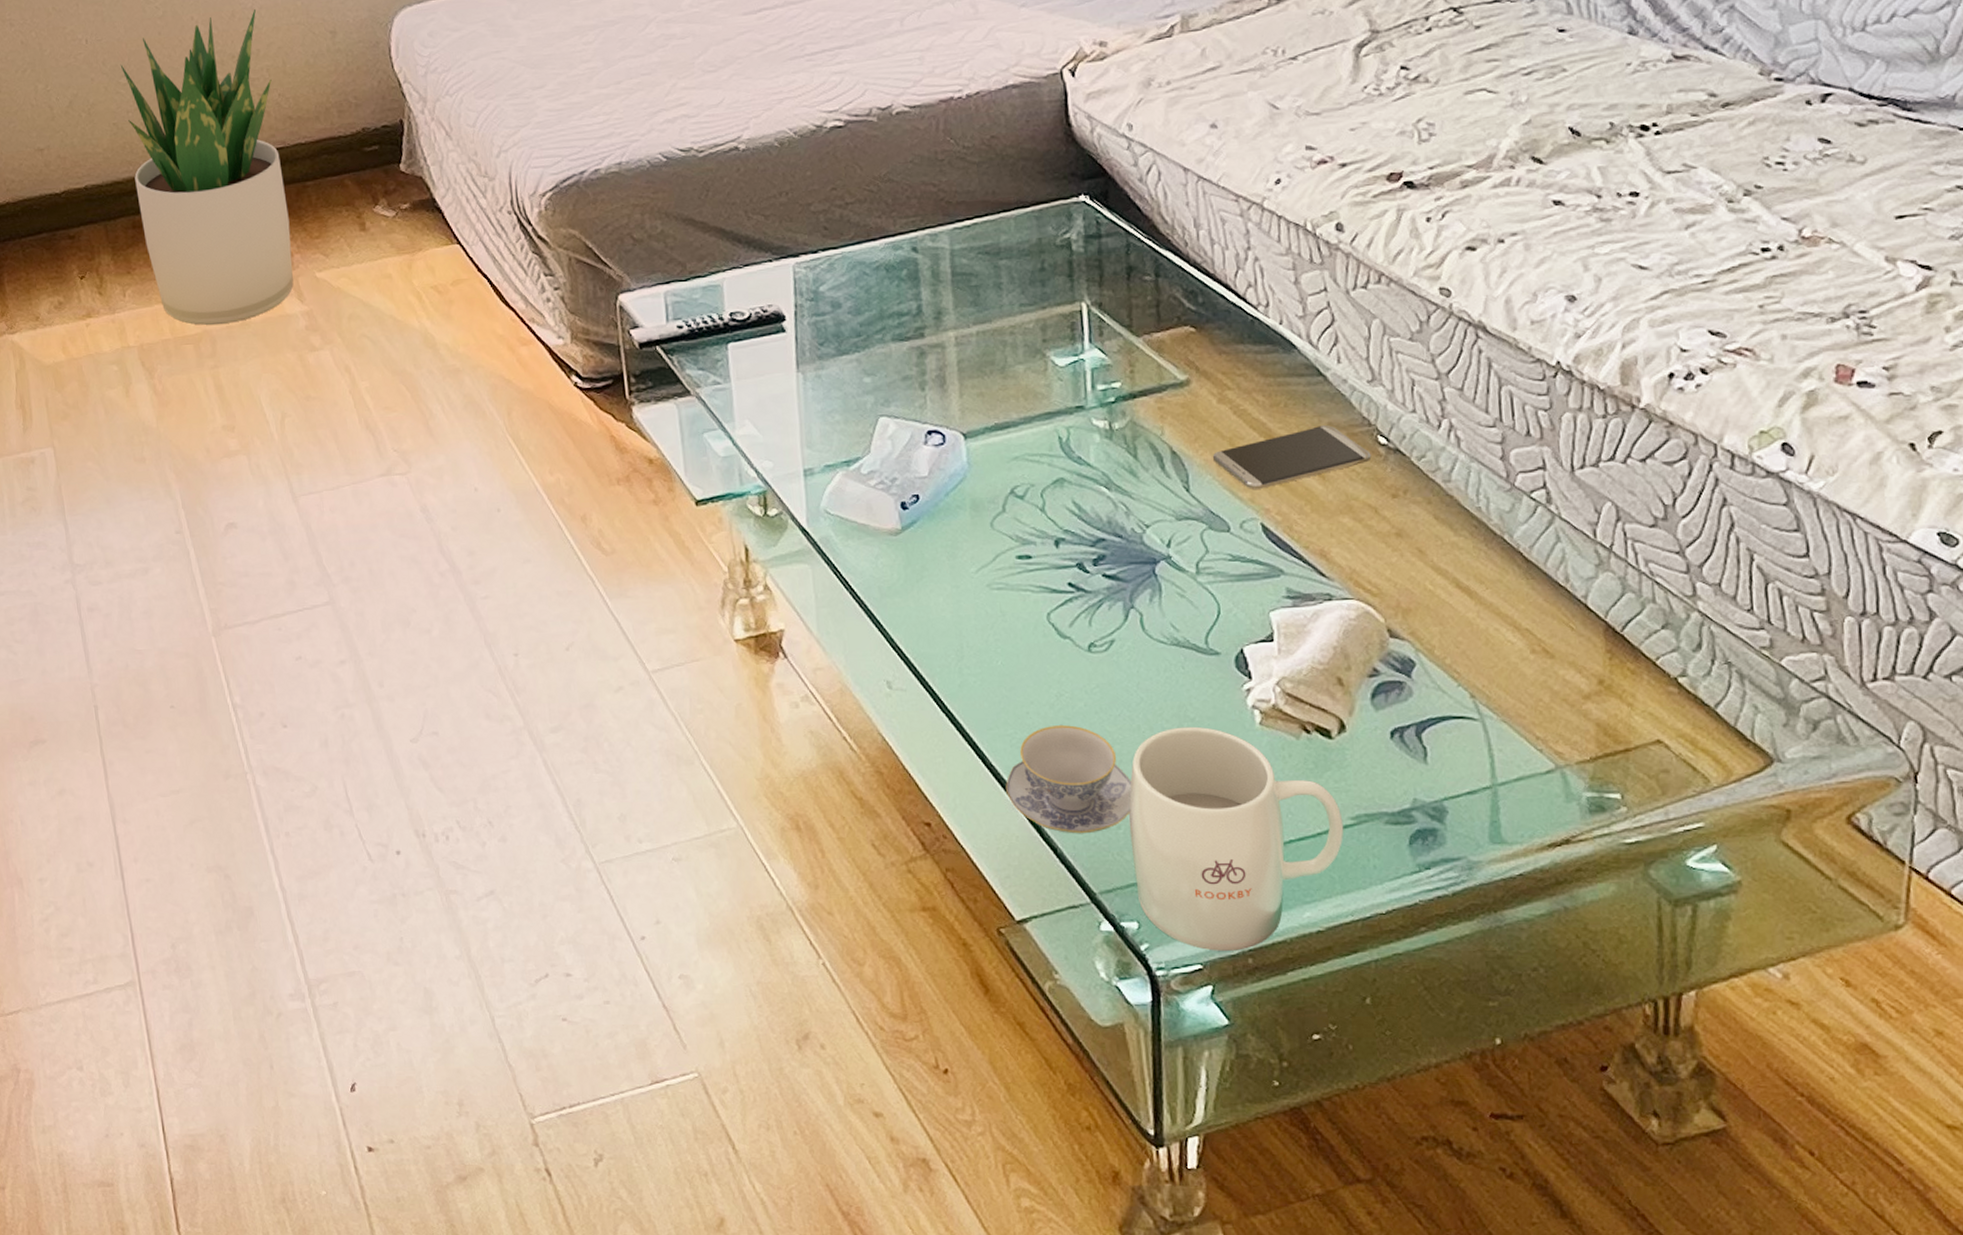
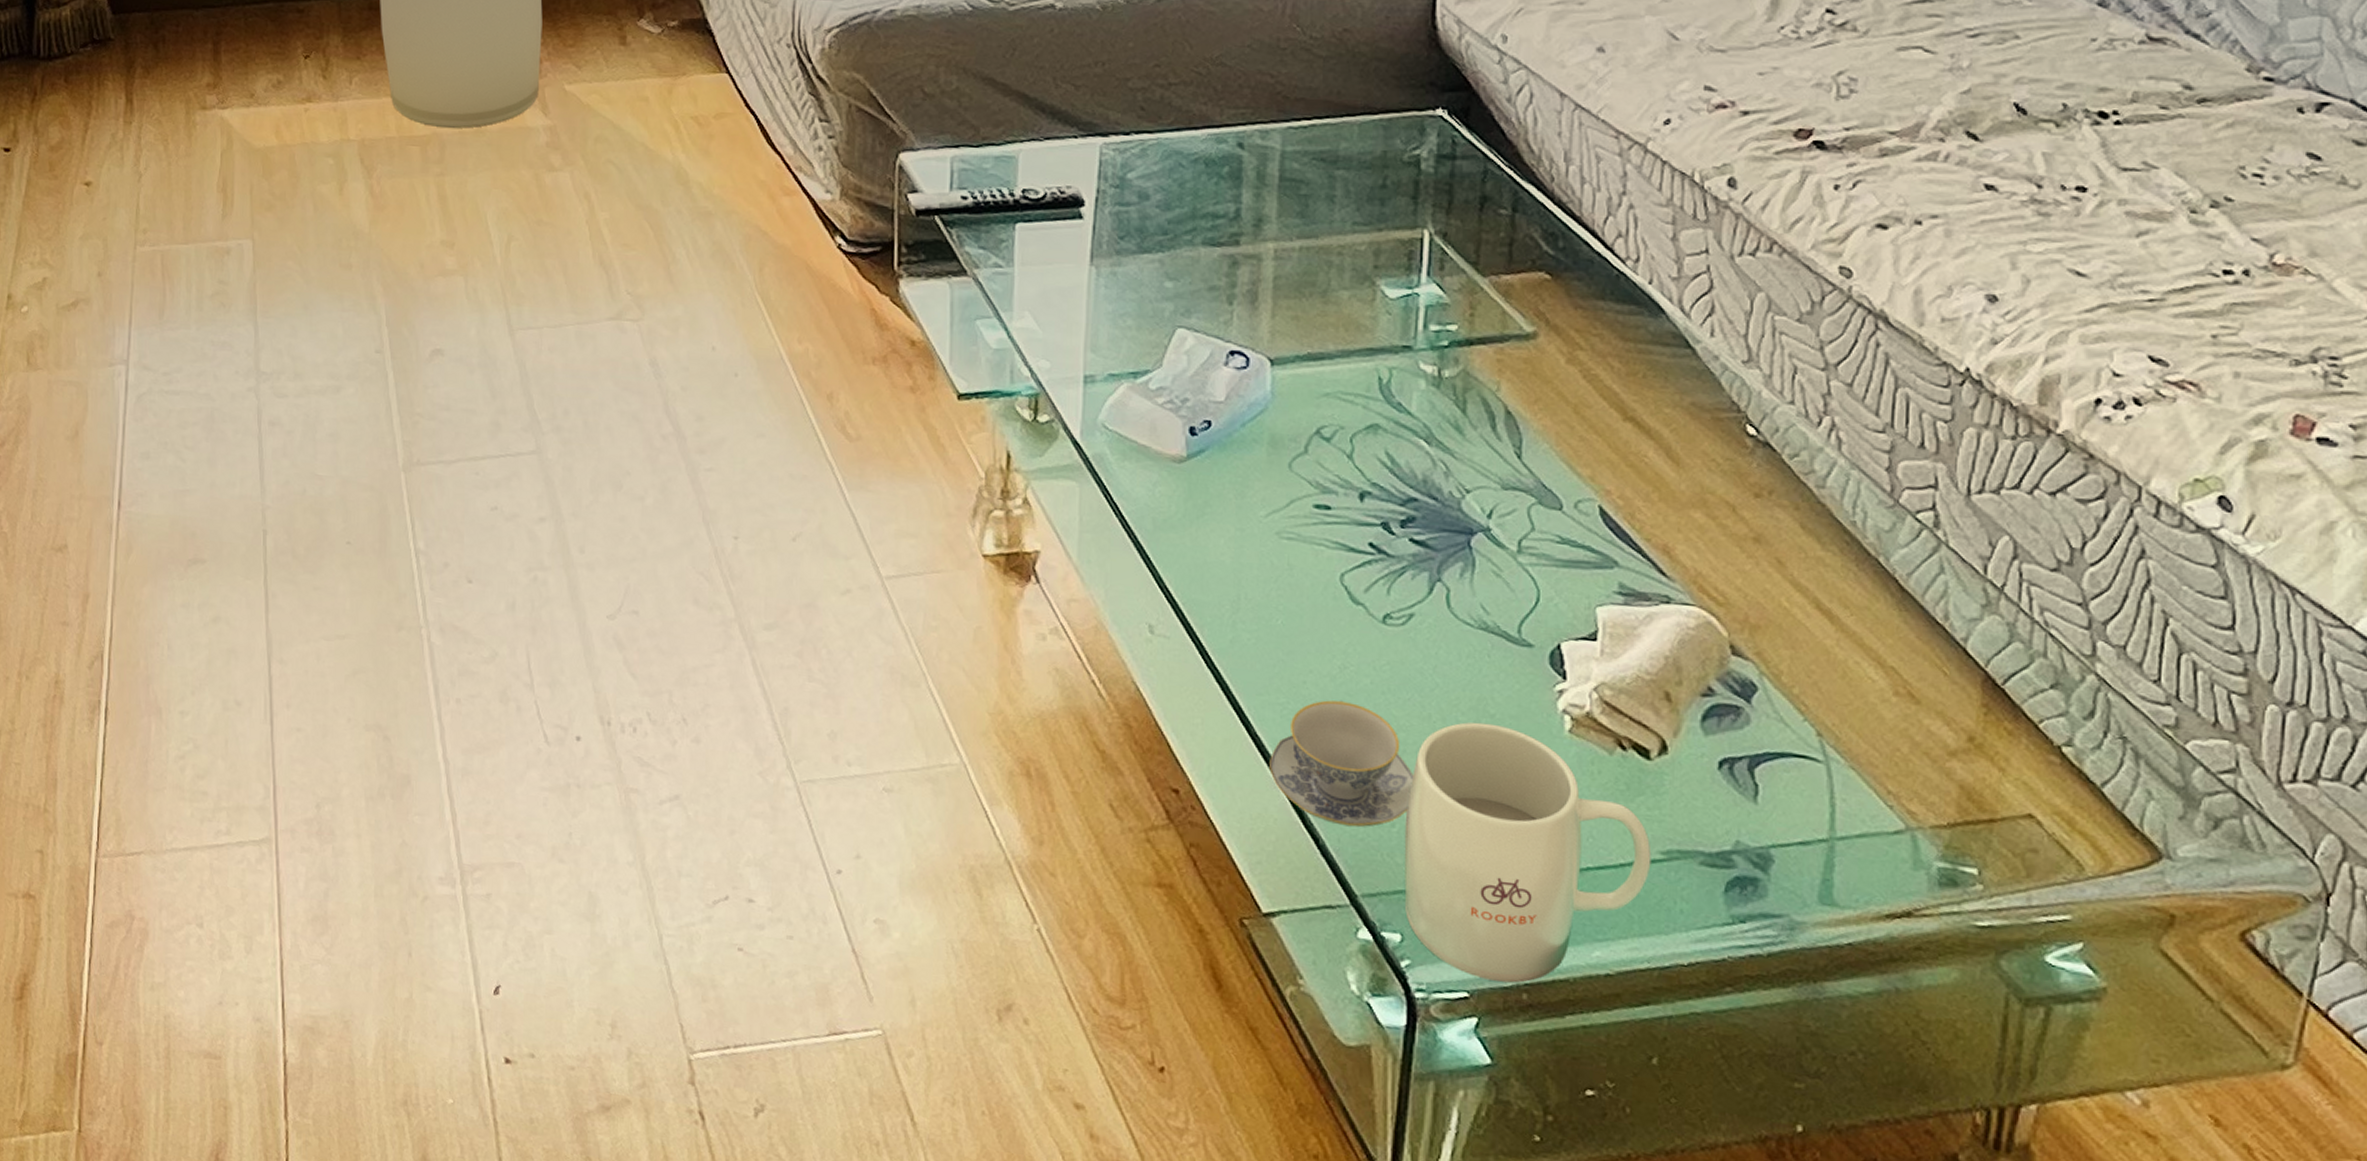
smartphone: present [1212,425,1372,490] -> none [1552,405,1737,468]

